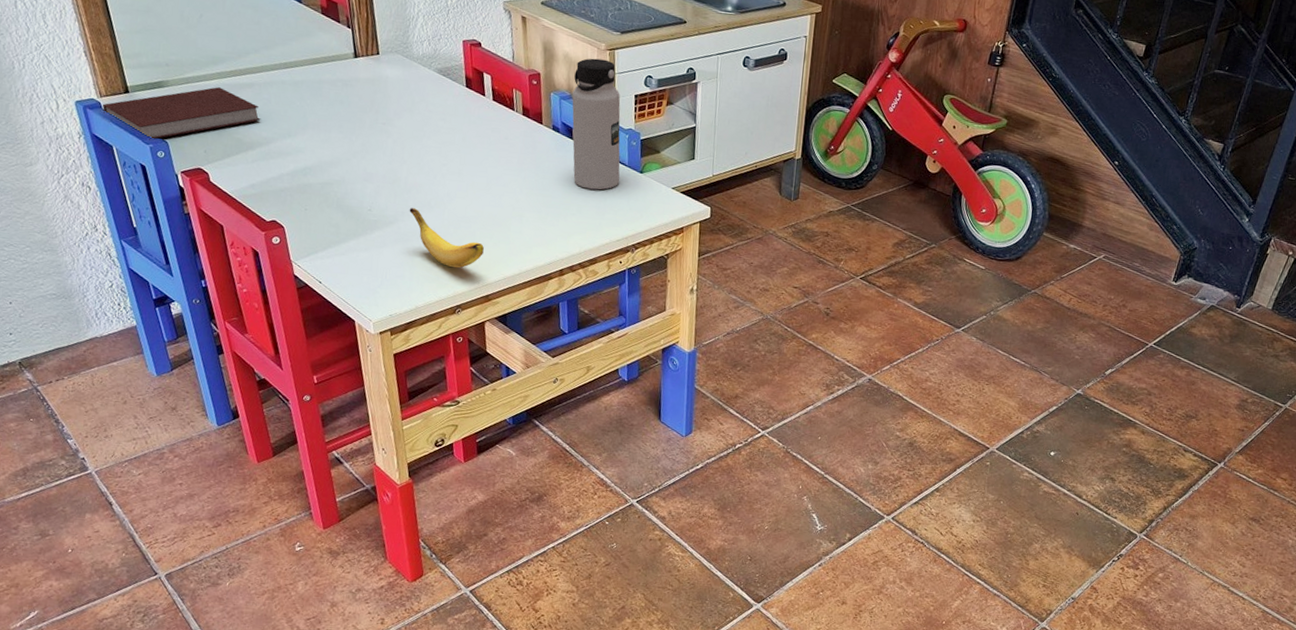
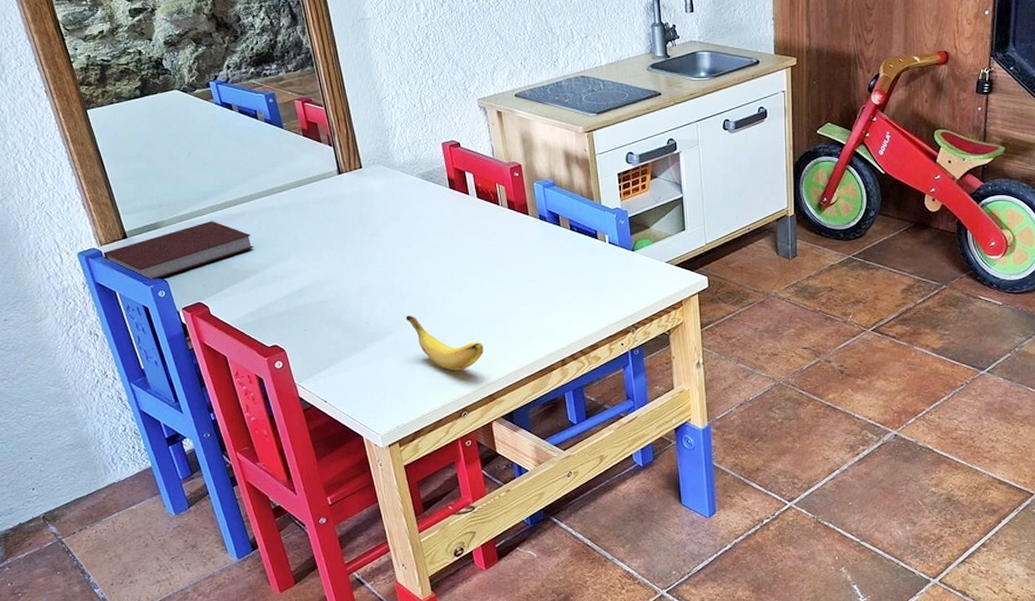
water bottle: present [572,58,621,190] -> none [555,142,612,274]

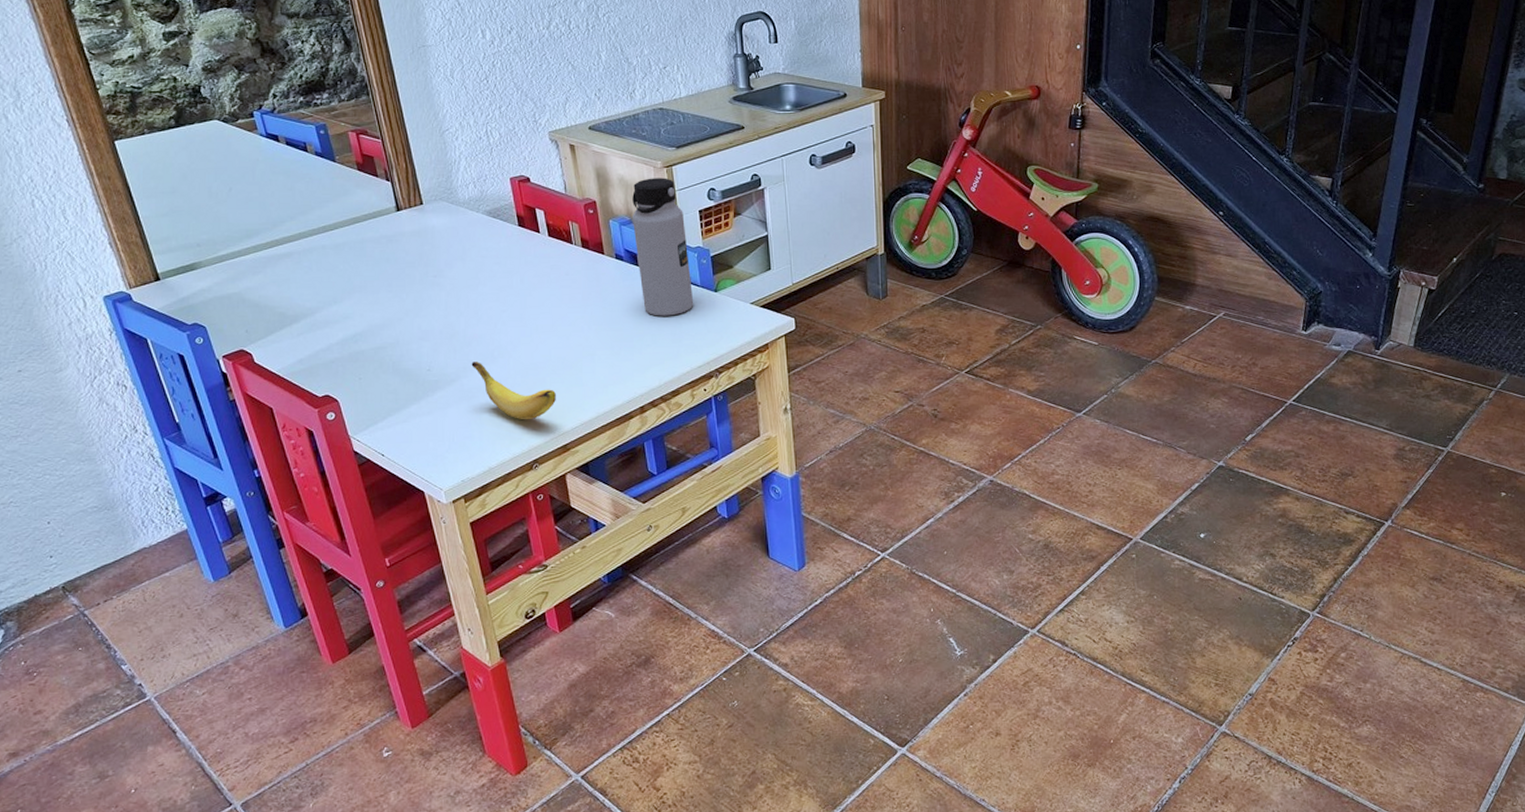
notebook: present [103,221,254,281] -> none [132,261,303,327]
water bottle: none [555,142,612,274] -> present [632,178,694,316]

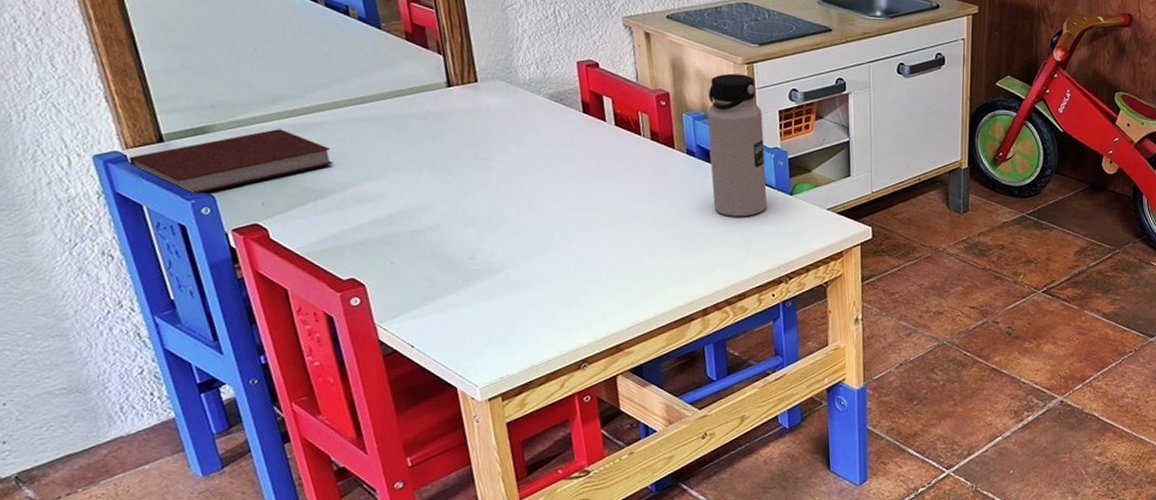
notebook: none [132,261,303,327] -> present [128,129,333,195]
banana: present [471,362,556,420] -> none [520,252,612,317]

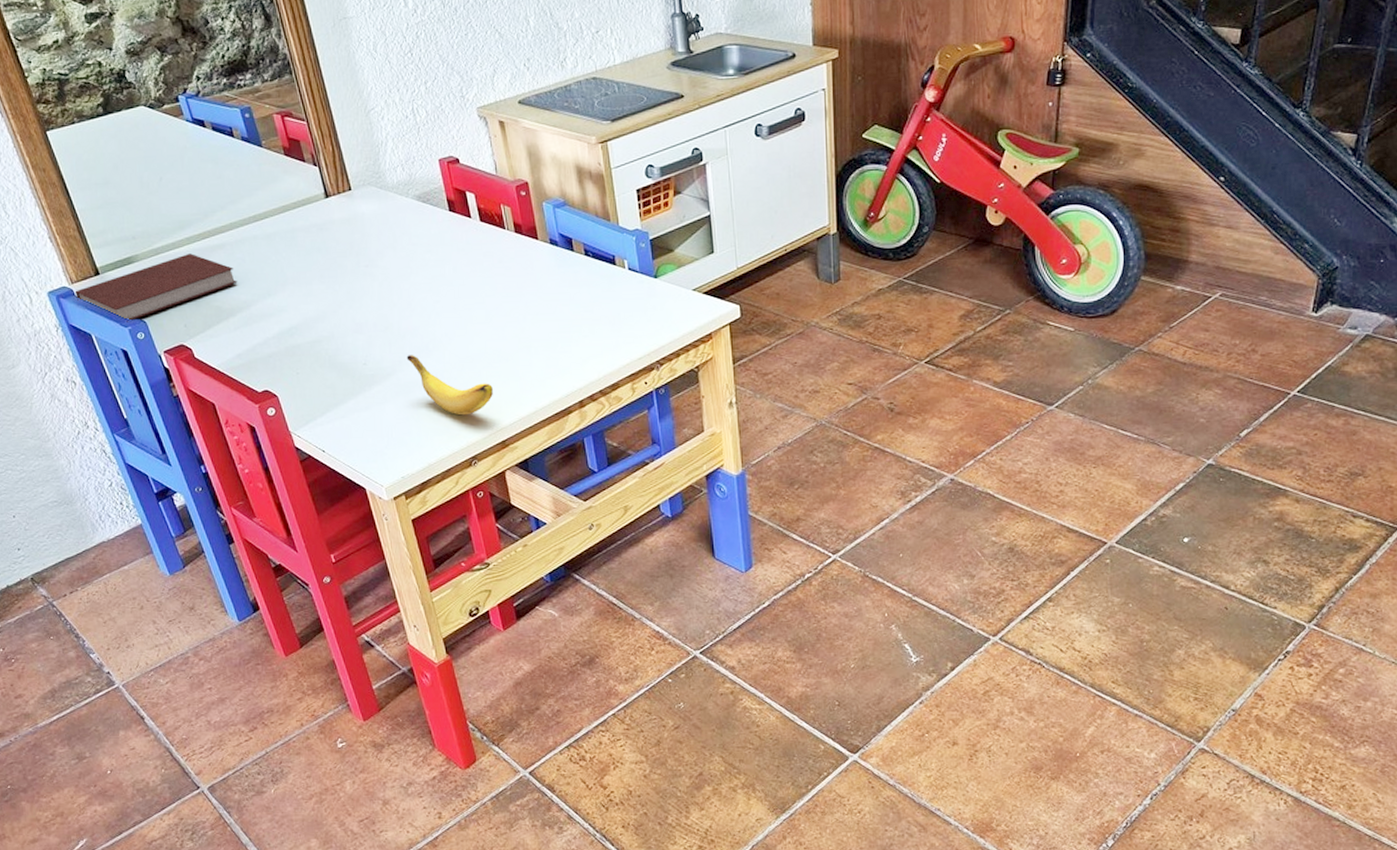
banana: none [520,252,612,317] -> present [406,355,493,415]
water bottle: present [707,73,768,217] -> none [566,154,633,305]

